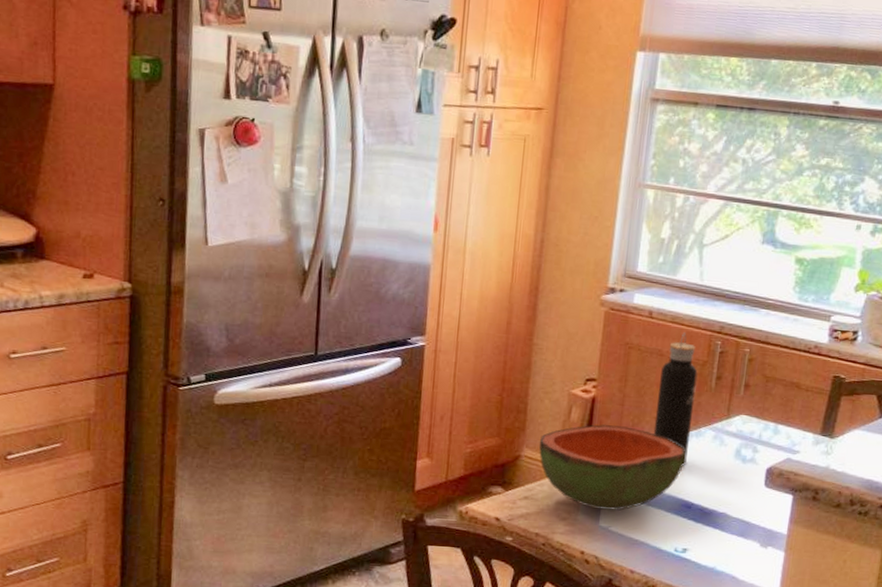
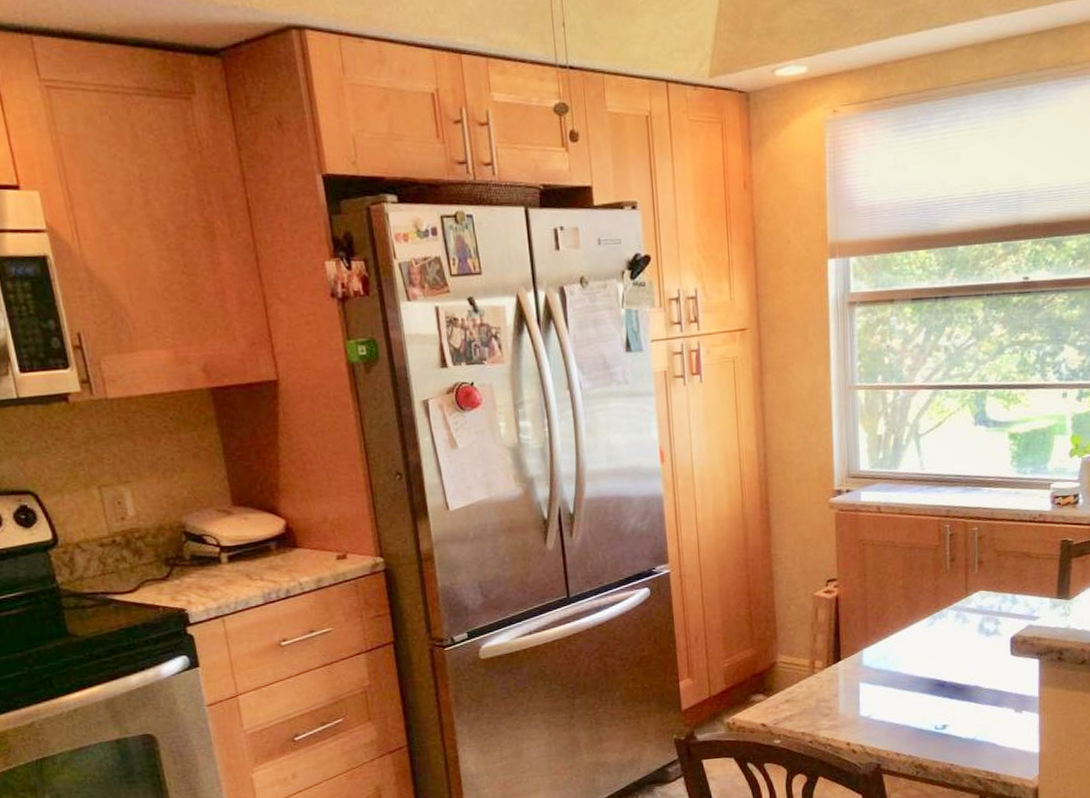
bowl: present [539,425,686,511] -> none [791,619,932,701]
water bottle: present [653,332,698,466] -> none [897,521,934,648]

